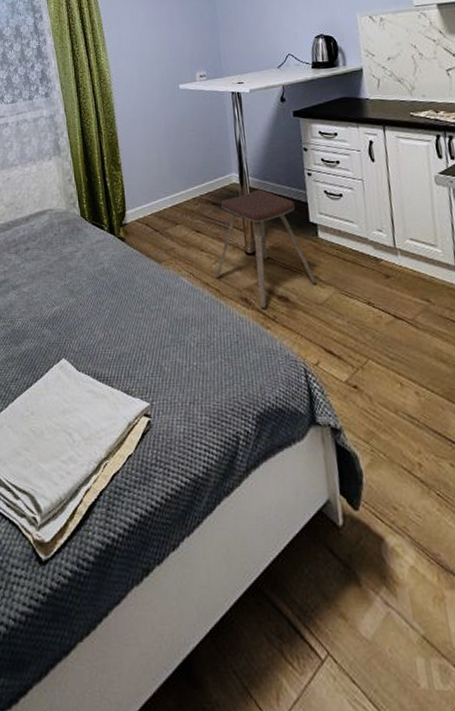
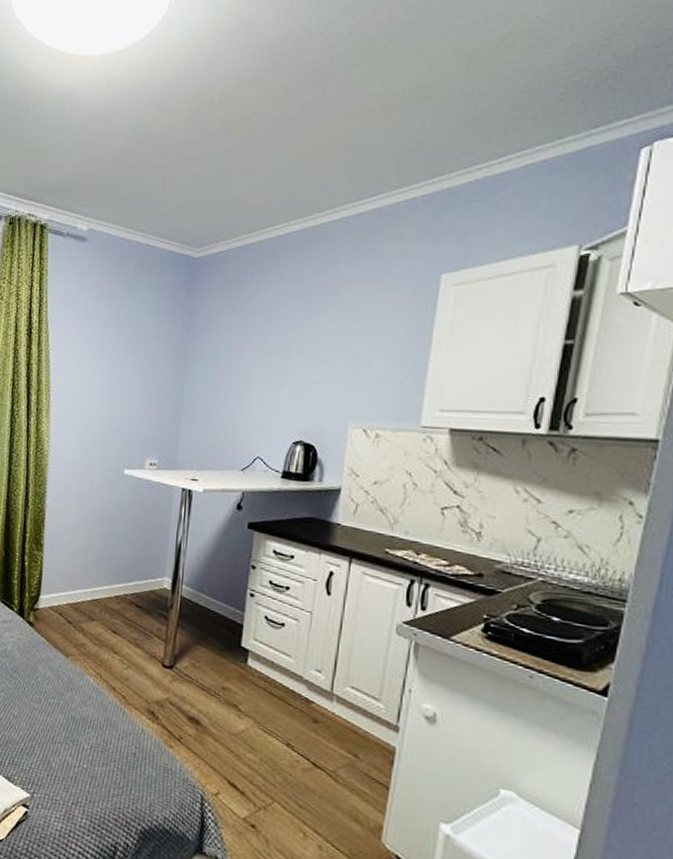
music stool: present [215,189,316,309] -> none [124,600,235,726]

